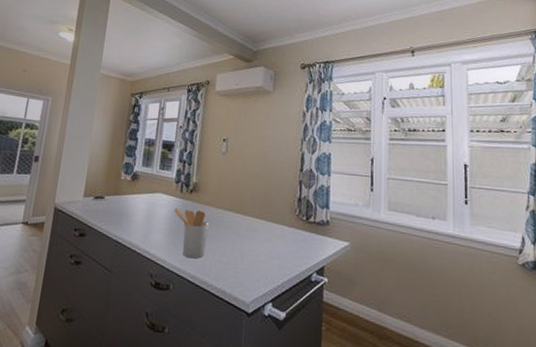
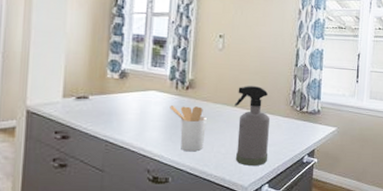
spray bottle: none [236,191,273,280] -> present [234,86,270,166]

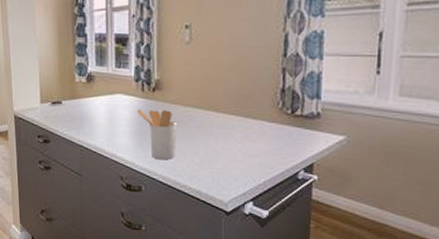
spray bottle: present [234,86,270,166] -> none [207,85,252,179]

